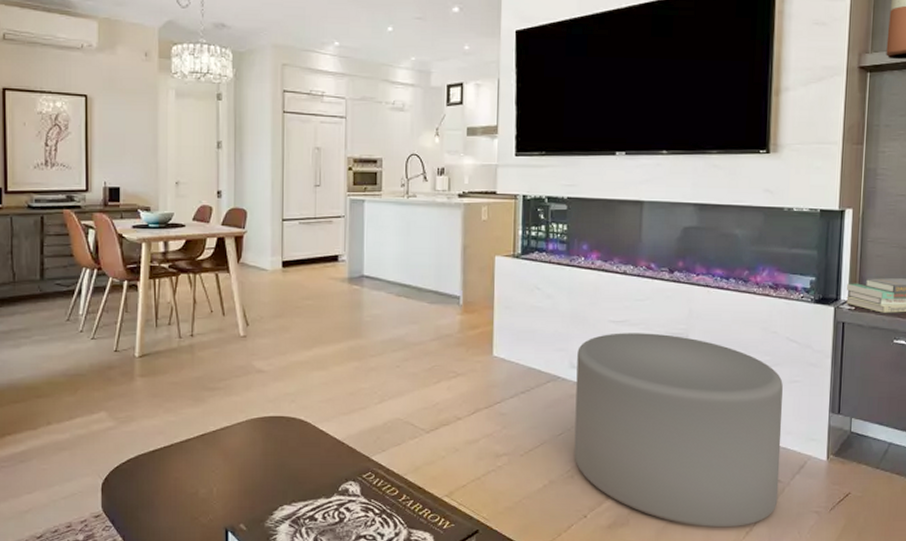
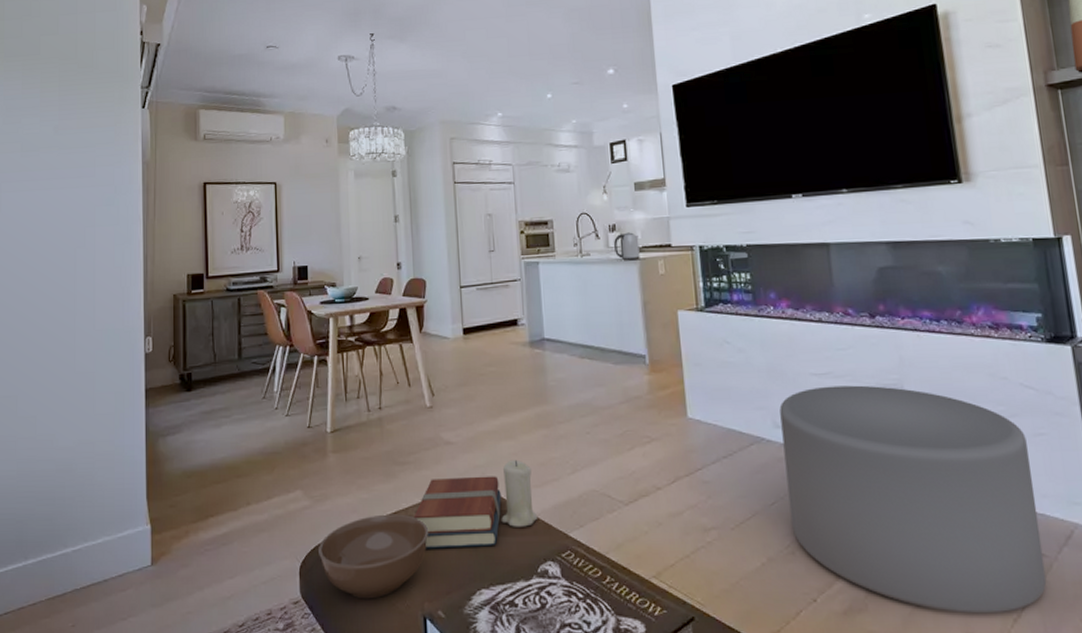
bowl: none [122,436,236,514] -> present [318,514,429,599]
books: none [221,403,309,469] -> present [413,476,501,549]
candle: none [307,389,343,450] -> present [501,459,538,527]
kettle: none [441,177,466,205] -> present [614,232,640,261]

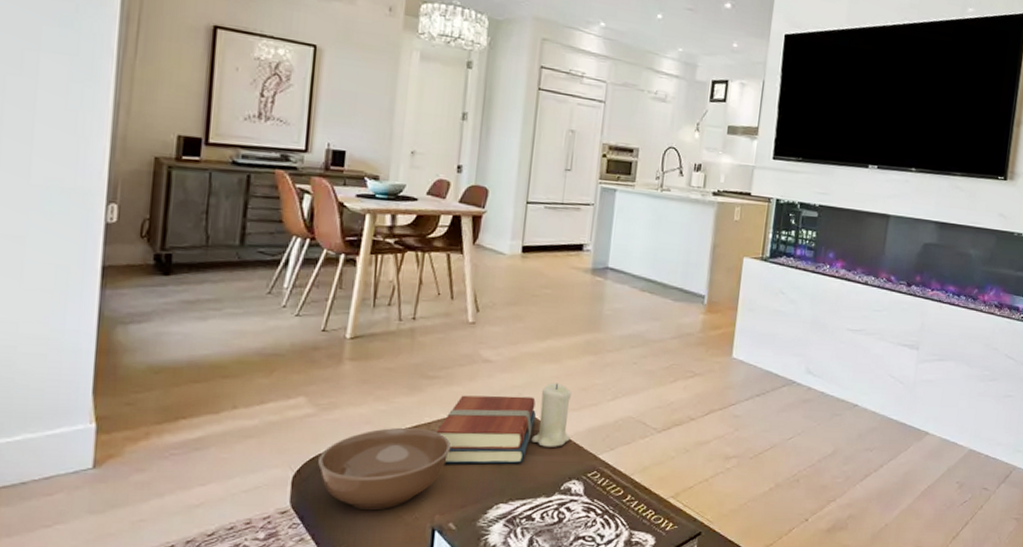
kettle: present [614,232,640,261] -> none [695,174,721,204]
pouf: present [779,385,1047,614] -> none [801,341,998,533]

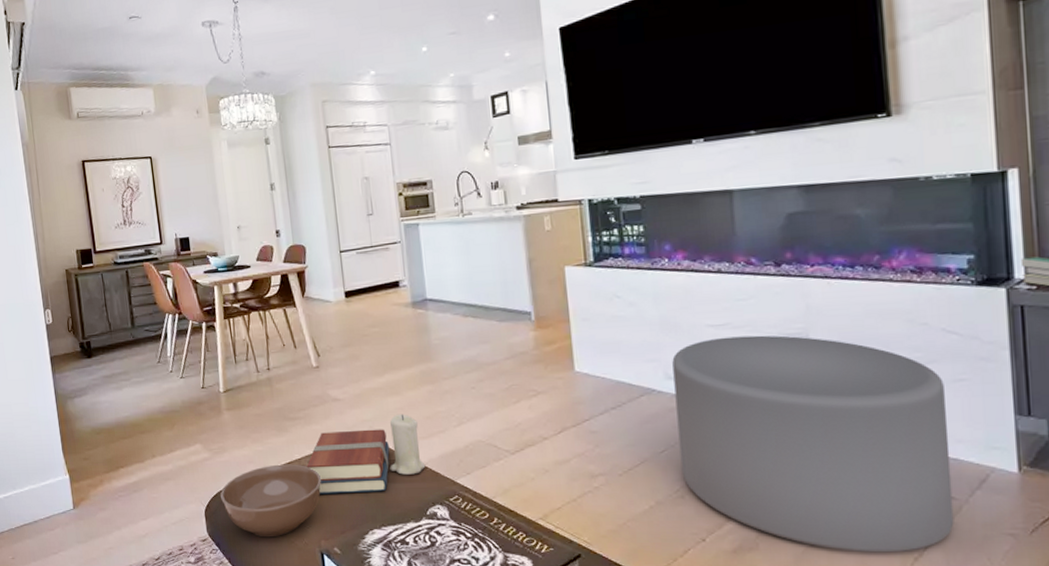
pouf: none [801,341,998,533] -> present [672,335,954,553]

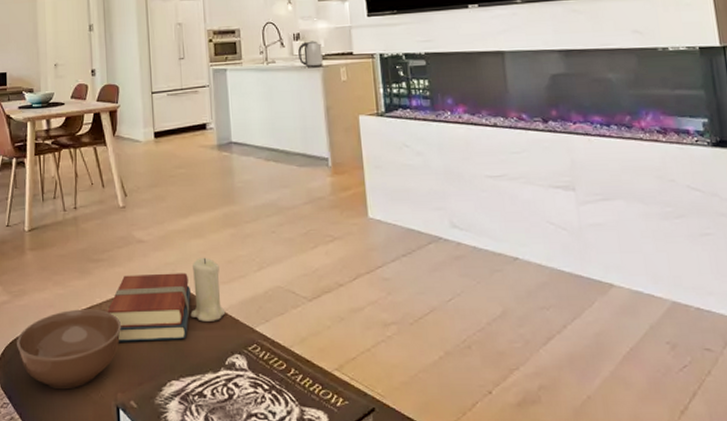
kettle: none [497,188,525,219] -> present [298,41,323,68]
pouf: present [672,335,954,553] -> none [456,187,713,406]

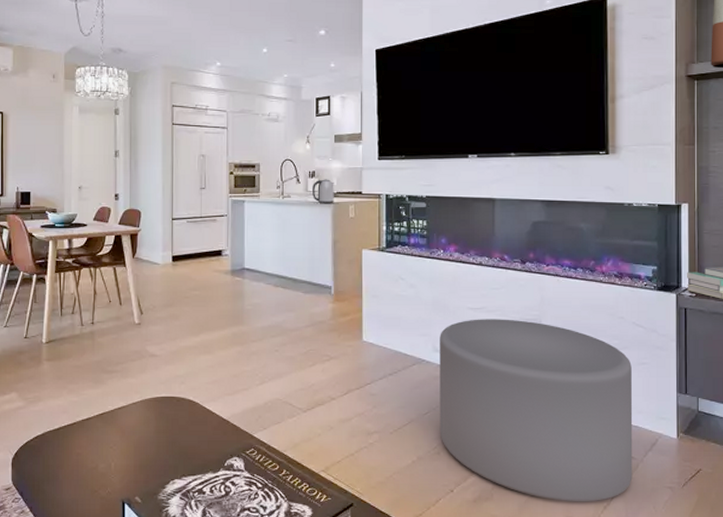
bowl: present [17,309,122,390] -> none [30,415,131,487]
books: present [107,273,191,342] -> none [118,385,197,445]
candle: present [190,257,226,322] -> none [196,371,228,428]
pouf: none [456,187,713,406] -> present [439,319,633,502]

